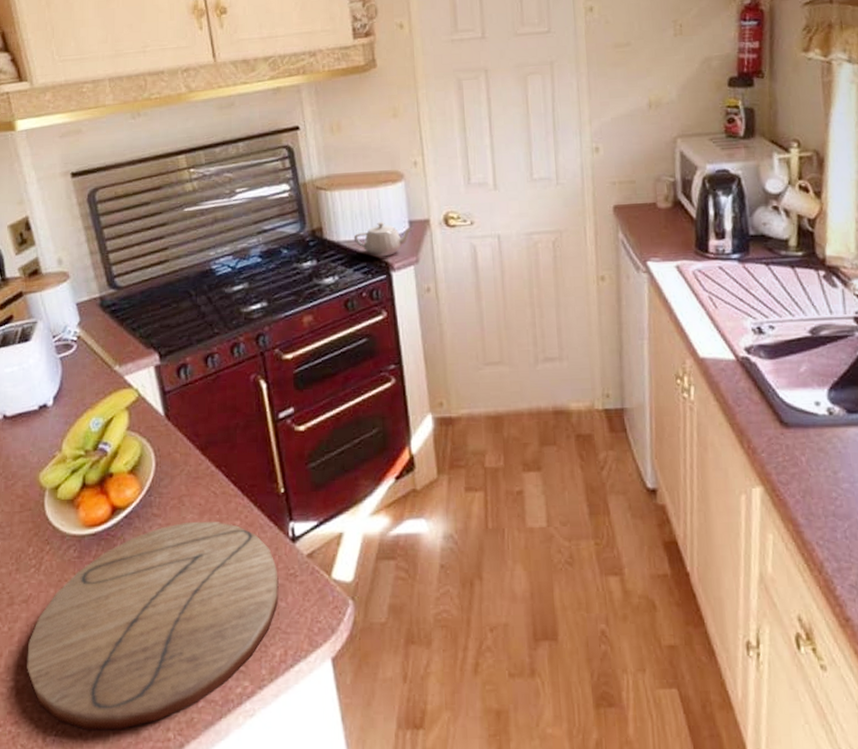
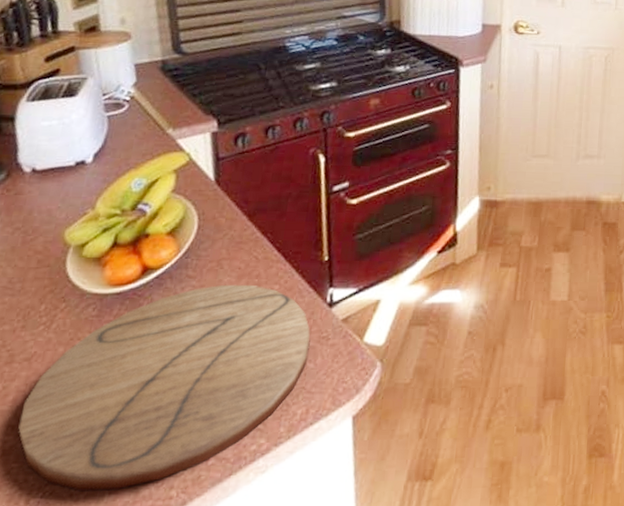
teapot: present [353,221,414,257] -> none [429,21,486,53]

